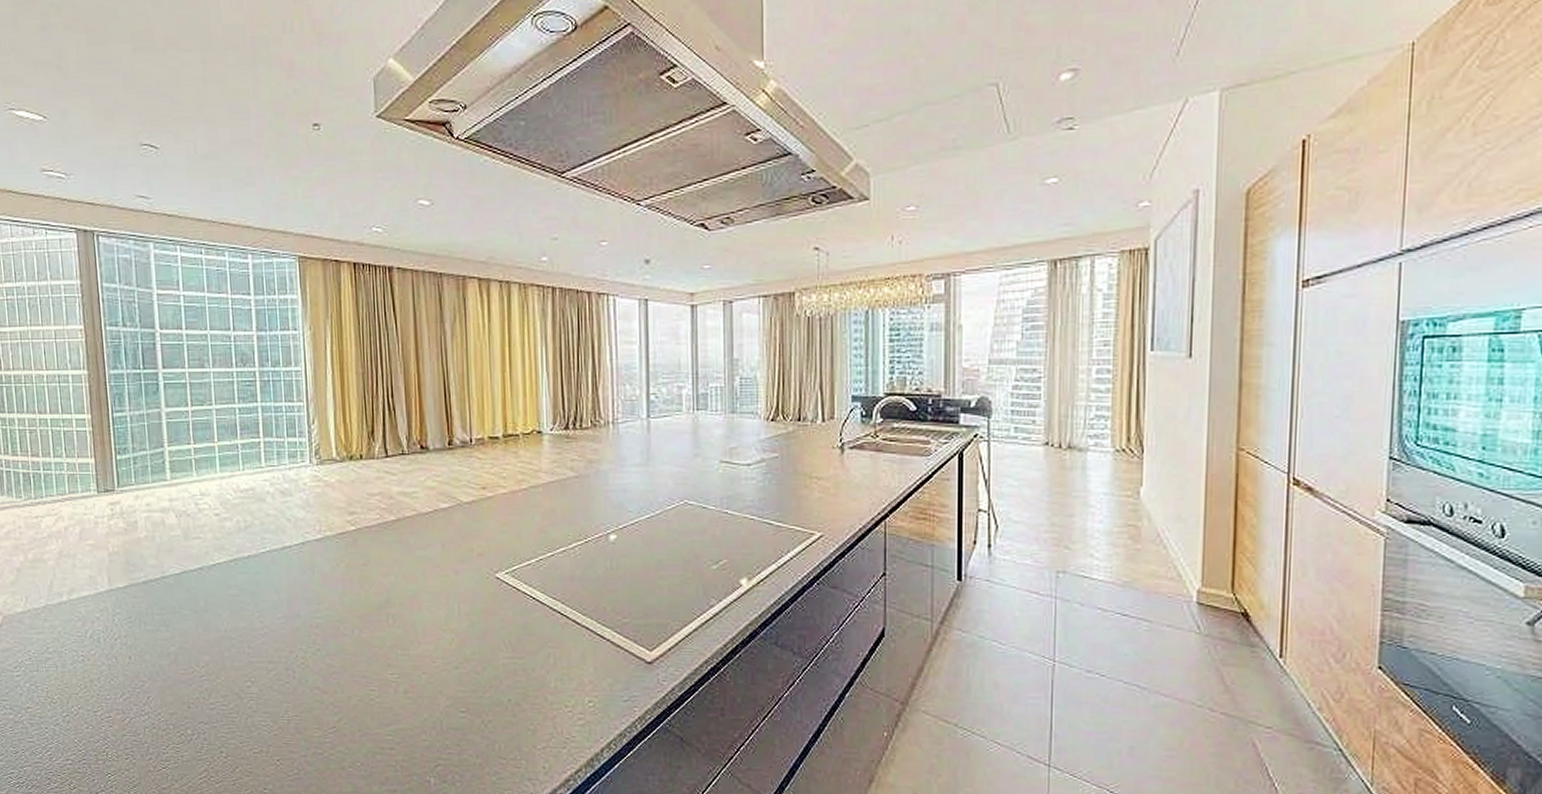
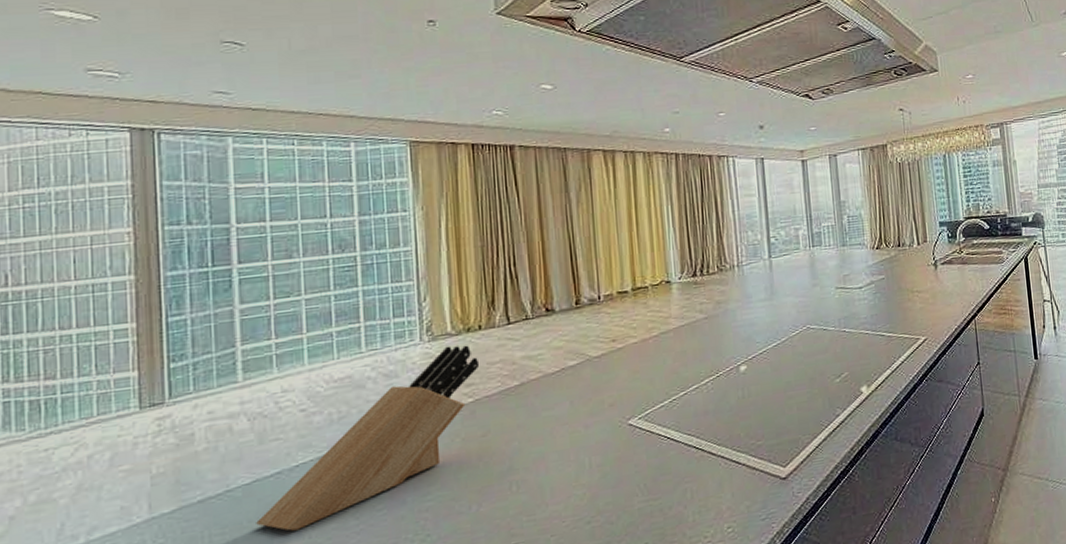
knife block: none [185,471,361,623] -> present [256,345,480,531]

